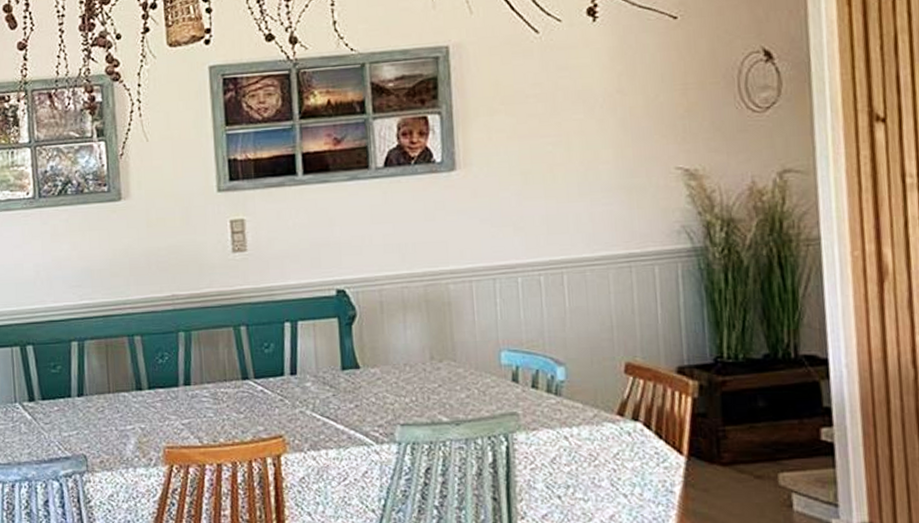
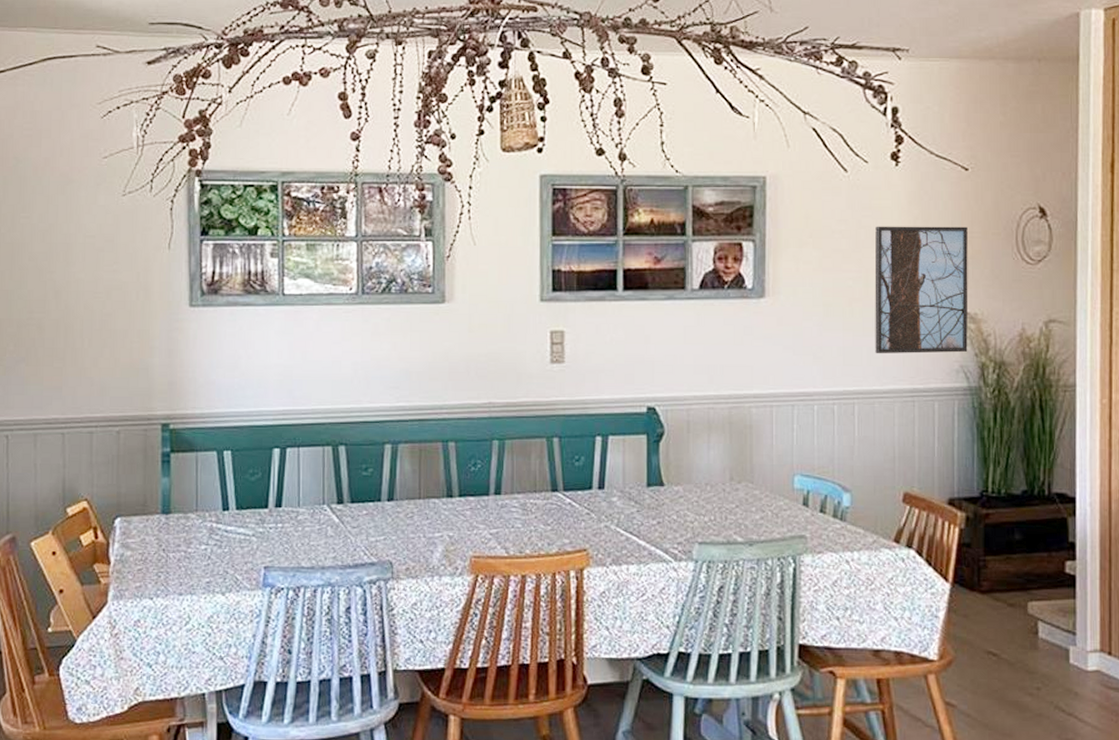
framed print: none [574,78,690,220] -> present [874,226,968,354]

